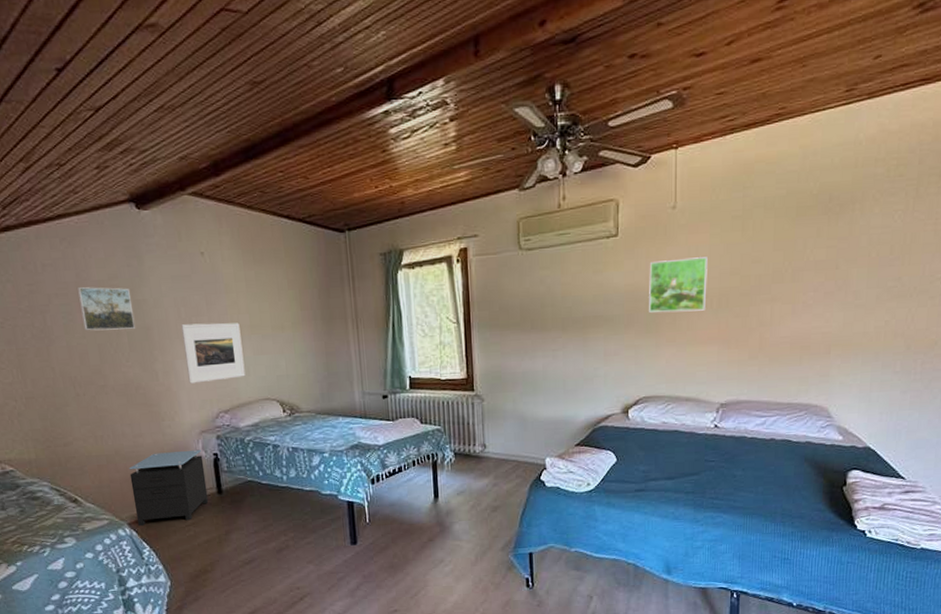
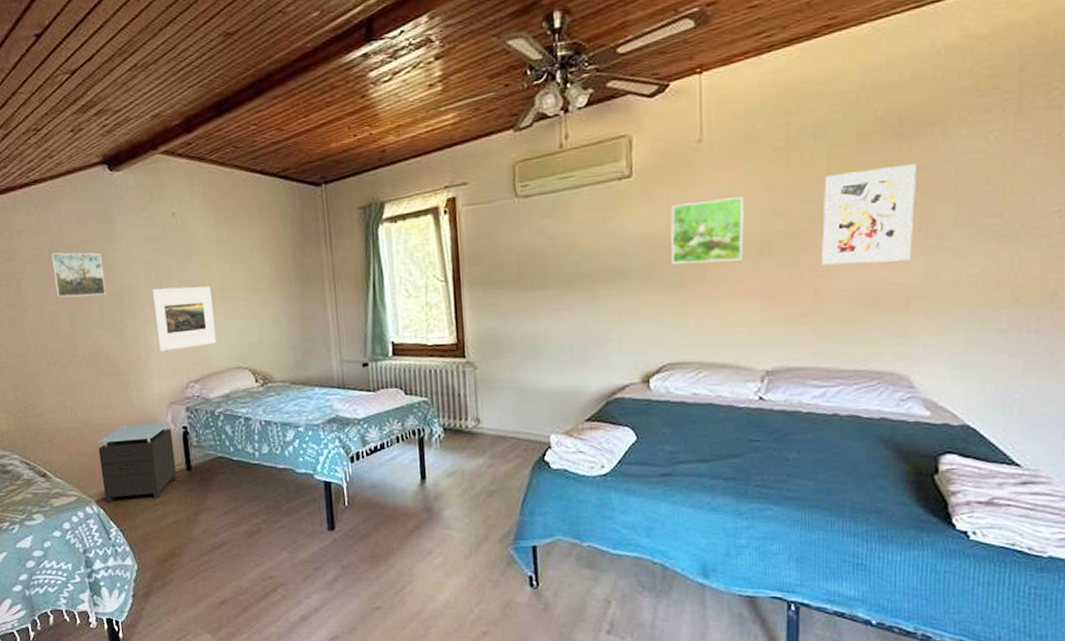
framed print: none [766,234,840,316] -> present [822,163,916,265]

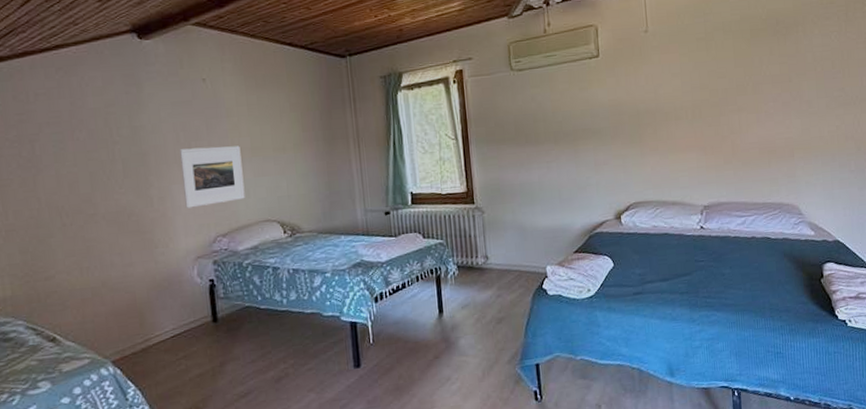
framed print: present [51,252,106,297] -> none [72,115,131,158]
nightstand: present [97,422,177,504] -> none [116,276,203,364]
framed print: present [671,197,744,264] -> none [629,74,682,124]
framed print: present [822,163,916,265] -> none [732,52,792,125]

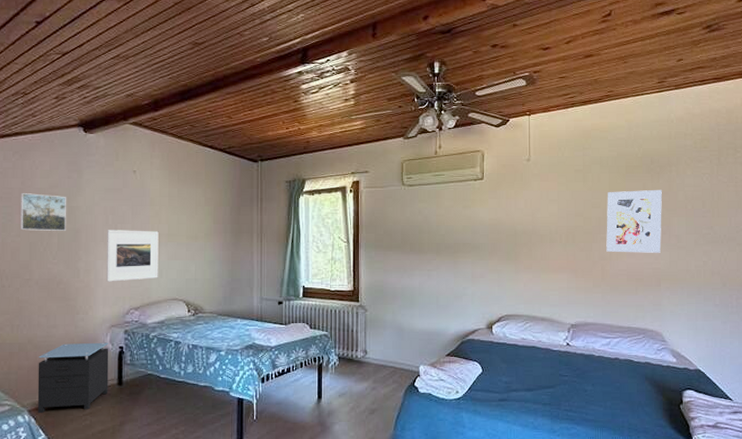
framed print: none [72,115,131,158] -> present [20,193,66,231]
nightstand: none [116,276,203,364] -> present [37,342,109,414]
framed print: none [732,52,792,125] -> present [606,189,662,253]

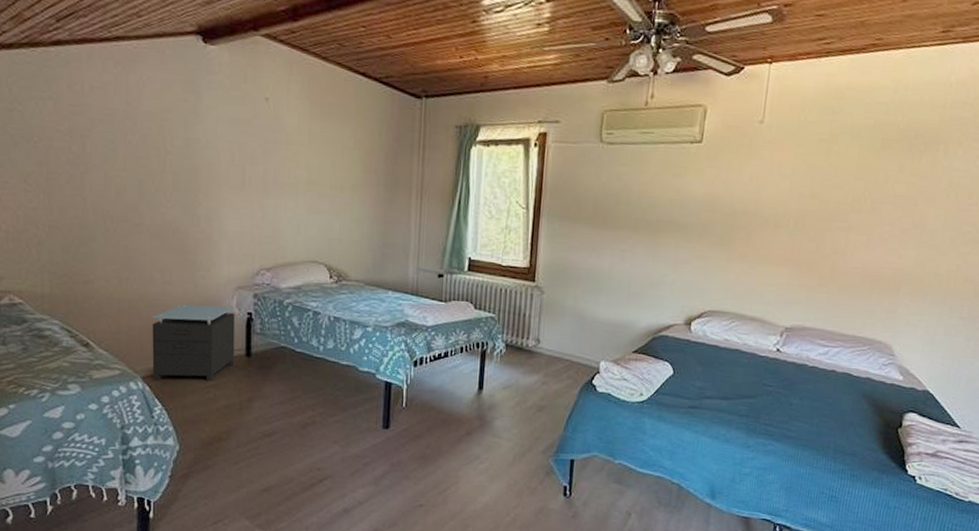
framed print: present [20,193,66,231] -> none [126,116,182,168]
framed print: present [106,230,159,282] -> none [232,171,296,235]
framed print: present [606,189,662,253] -> none [841,170,922,251]

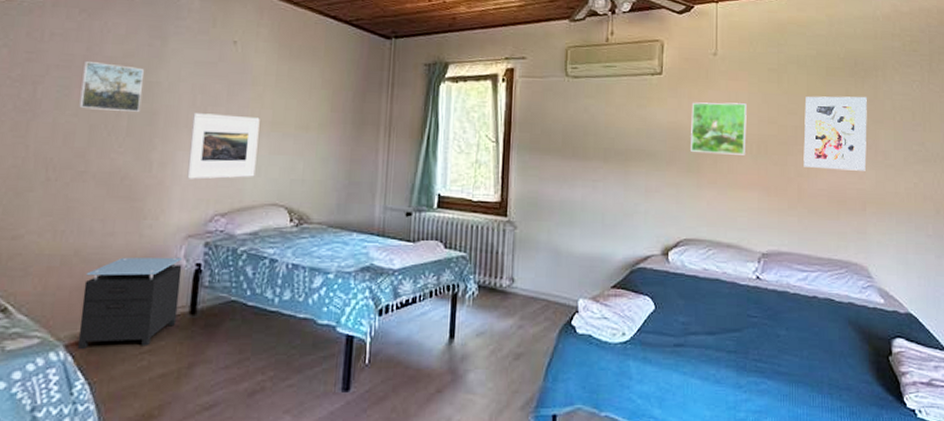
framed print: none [126,116,182,168] -> present [79,62,144,112]
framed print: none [232,171,296,235] -> present [187,113,260,179]
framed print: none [724,173,789,230] -> present [691,102,747,155]
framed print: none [841,170,922,251] -> present [803,96,867,171]

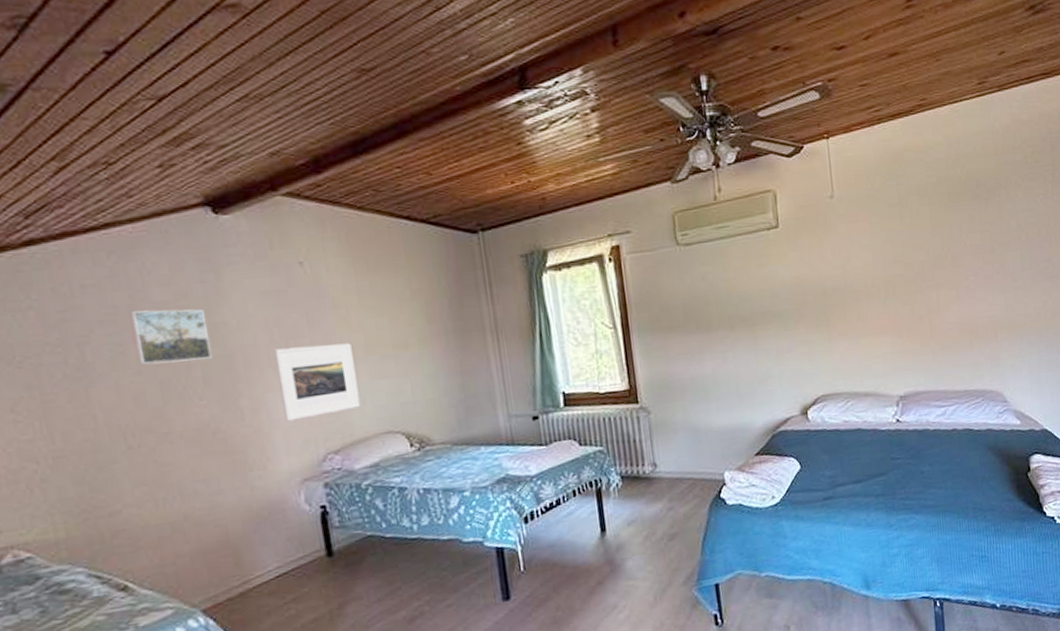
nightstand: present [77,257,183,350] -> none [203,502,315,613]
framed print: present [691,102,747,155] -> none [813,245,874,305]
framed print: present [803,96,867,171] -> none [929,219,995,303]

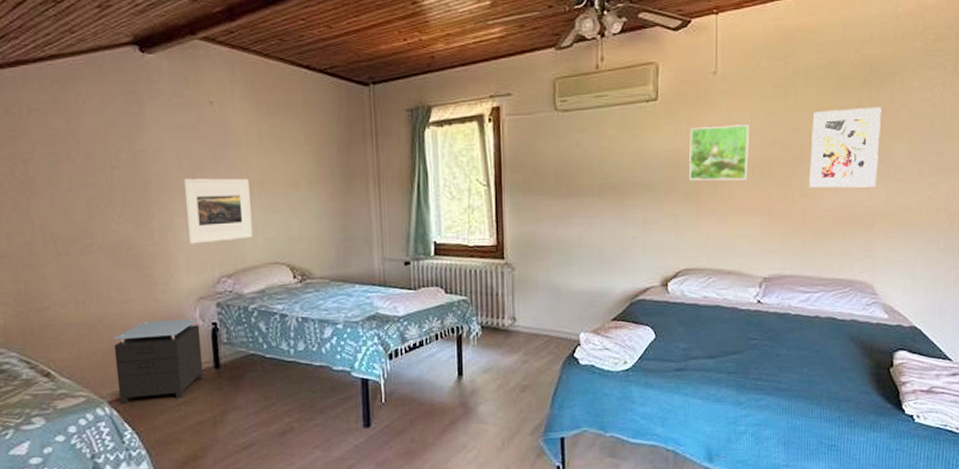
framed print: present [131,309,211,364] -> none [67,135,130,183]
nightstand: none [203,502,315,613] -> present [113,318,204,405]
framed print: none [813,245,874,305] -> present [689,125,749,181]
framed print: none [929,219,995,303] -> present [809,106,881,188]

